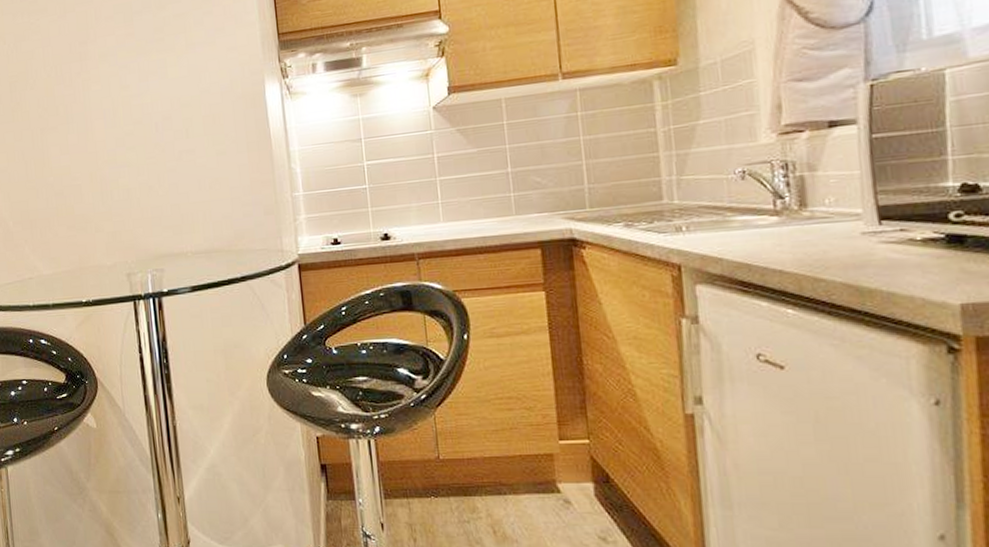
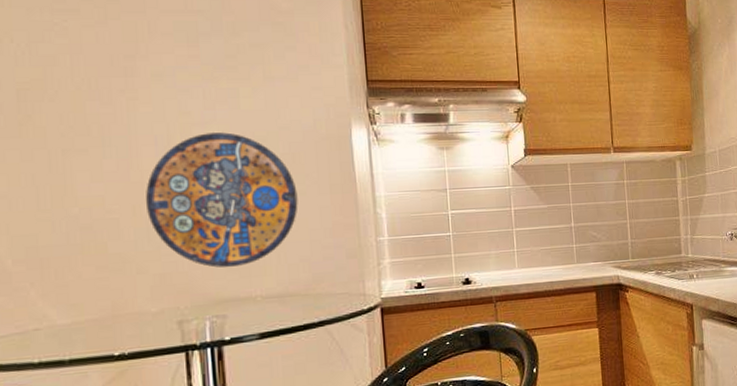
manhole cover: none [99,101,220,226] -> present [146,132,298,268]

